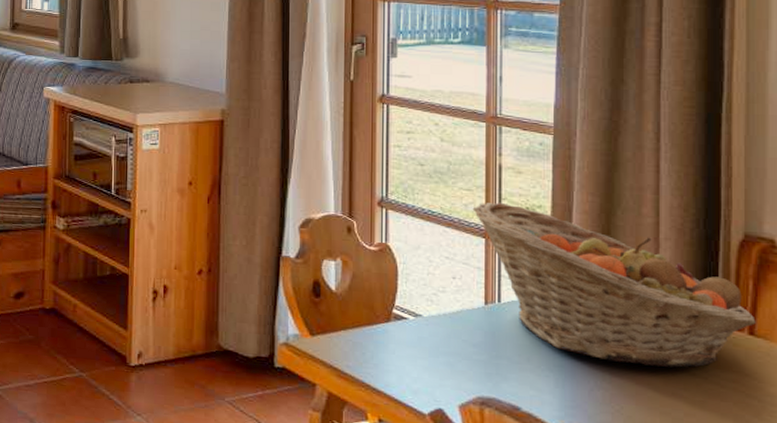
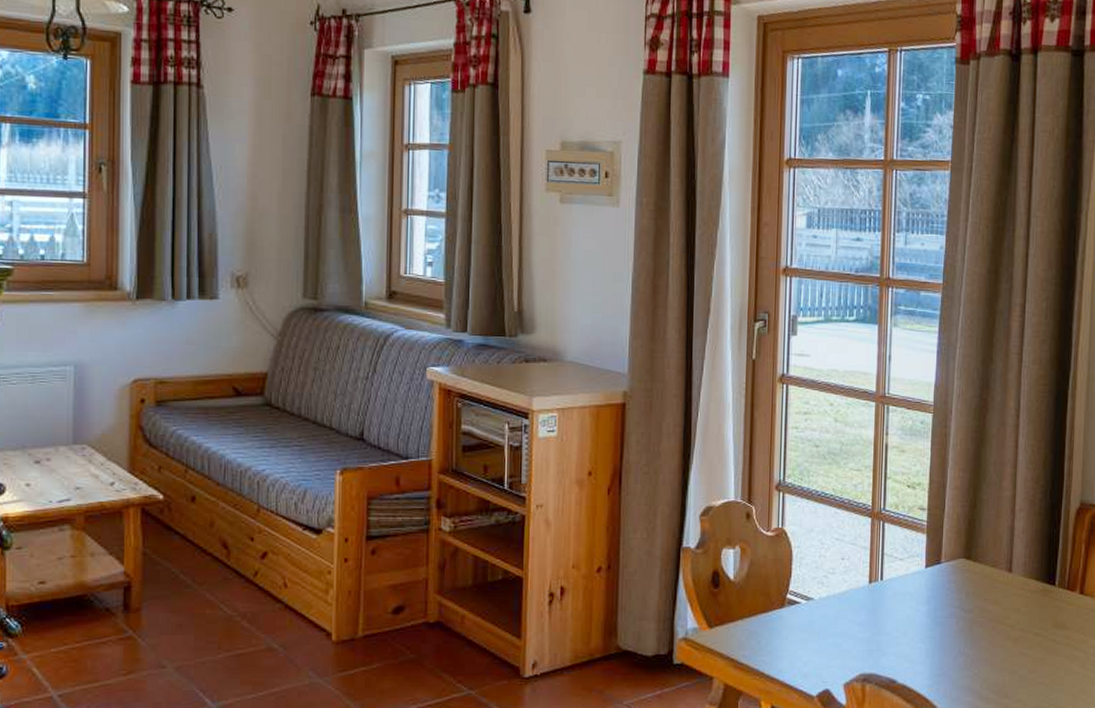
fruit basket: present [472,202,756,368] -> none [861,481,1085,629]

